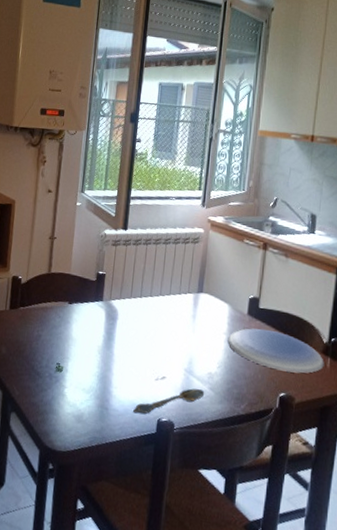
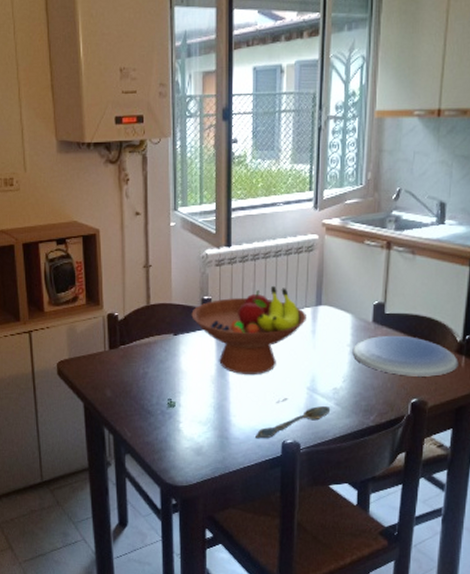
fruit bowl: none [86,269,189,351] -> present [191,285,306,374]

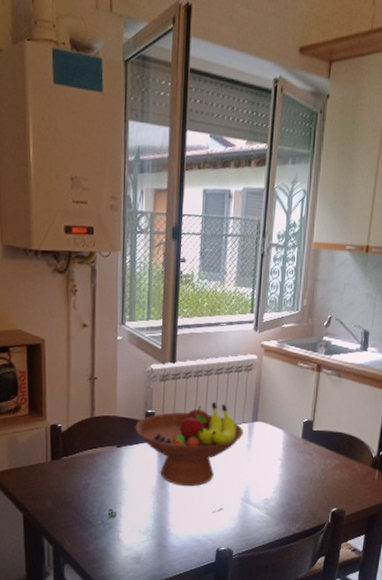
spoon: present [255,406,331,439] -> none [192,516,262,547]
plate: present [352,335,459,377] -> none [283,450,373,488]

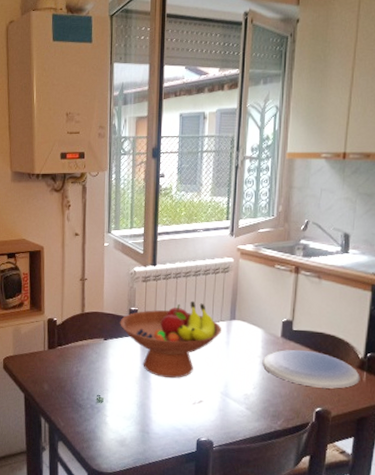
plate: none [283,450,373,488] -> present [262,349,360,389]

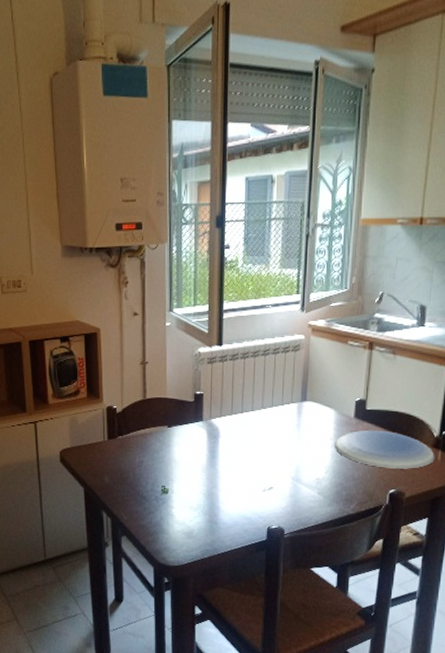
fruit bowl: present [120,300,221,378] -> none [184,382,292,465]

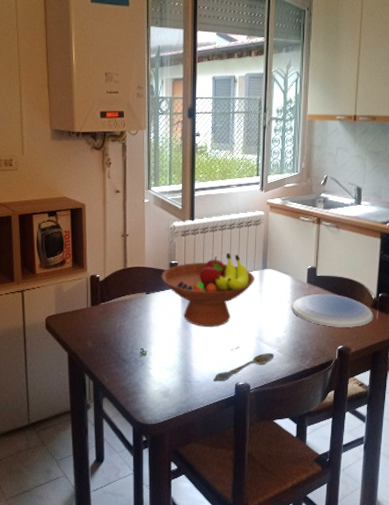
fruit bowl: none [184,382,292,465] -> present [161,252,255,327]
spoon: none [243,495,314,524] -> present [213,353,275,382]

